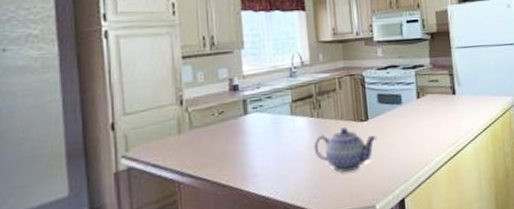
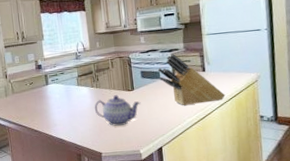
knife block: none [398,72,479,141] -> present [157,54,225,106]

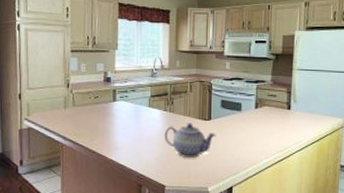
knife block: present [157,54,225,106] -> none [239,86,308,145]

